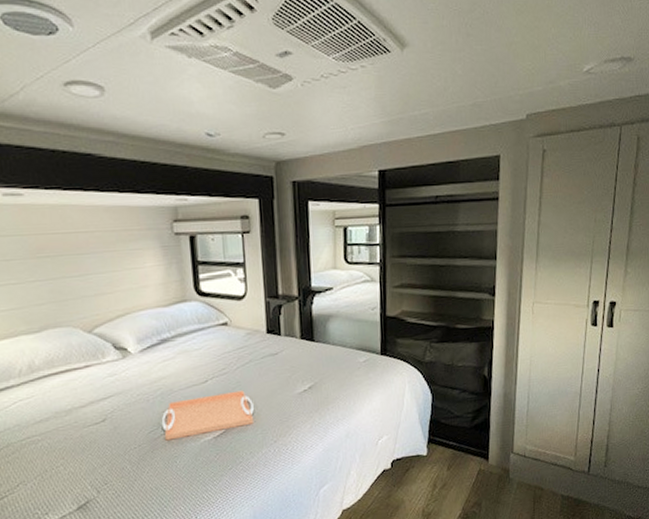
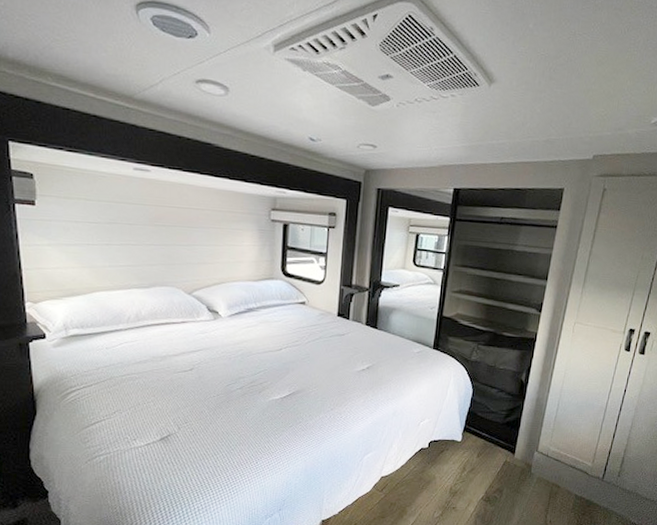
serving tray: present [161,390,255,441] -> none [238,361,319,395]

